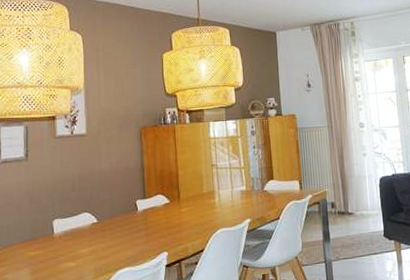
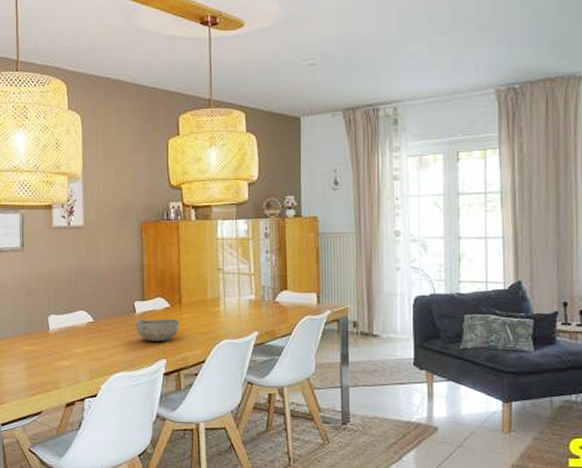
bowl: none [137,213,179,236] -> present [135,318,180,341]

